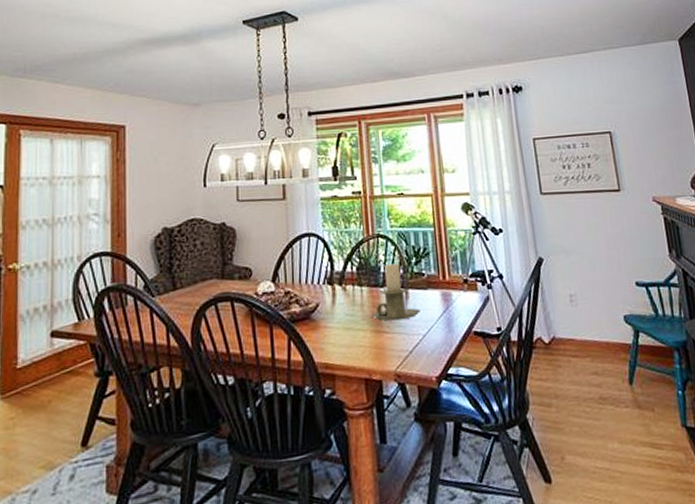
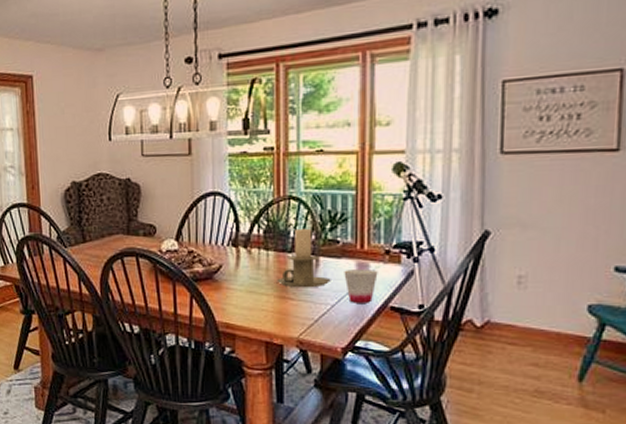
cup: none [431,298,460,331] -> present [344,270,378,303]

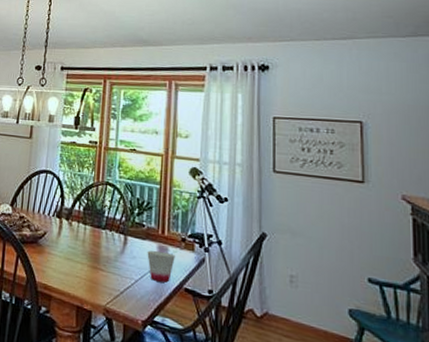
candle holder: present [277,228,331,288] -> none [91,209,136,263]

